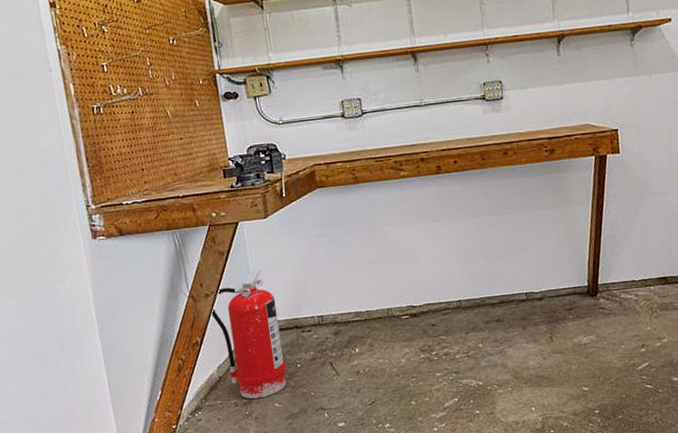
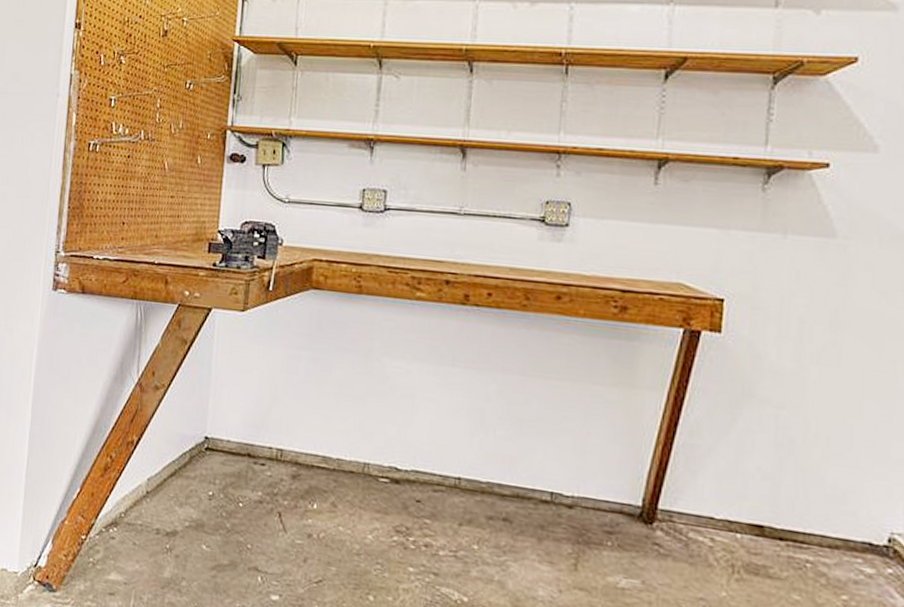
fire extinguisher: present [210,269,287,399] -> none [155,371,232,533]

